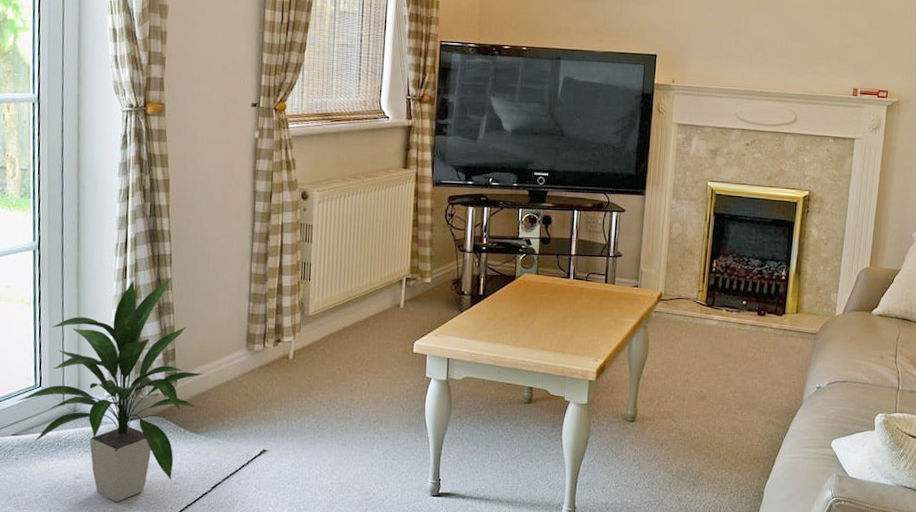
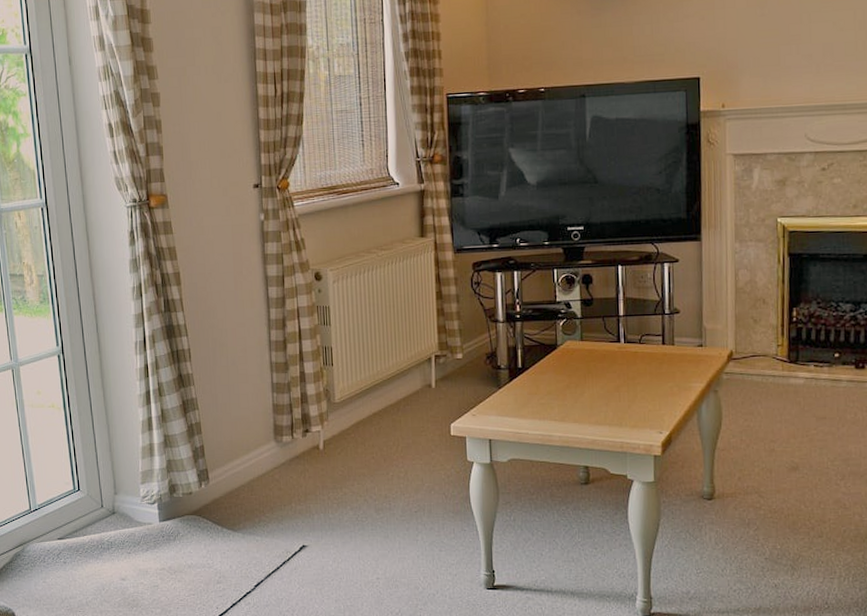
indoor plant: present [17,277,204,502] -> none [59,372,235,603]

